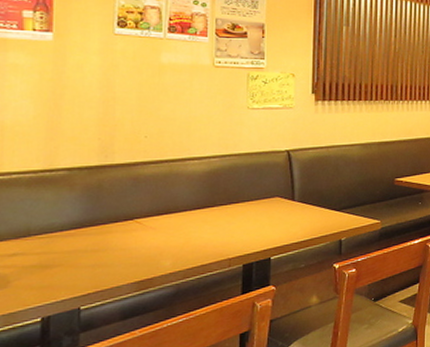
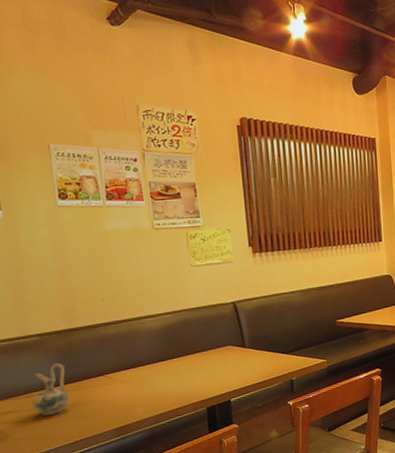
ceramic pitcher: none [45,202,90,261] -> present [32,363,69,416]

